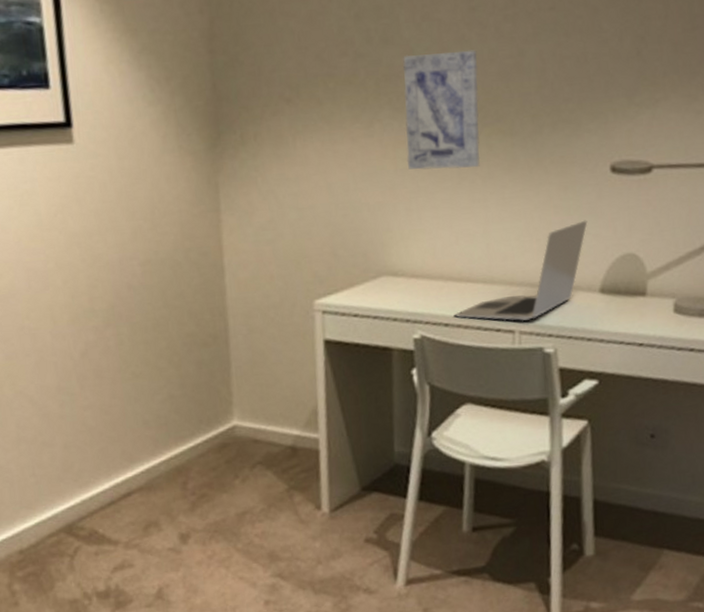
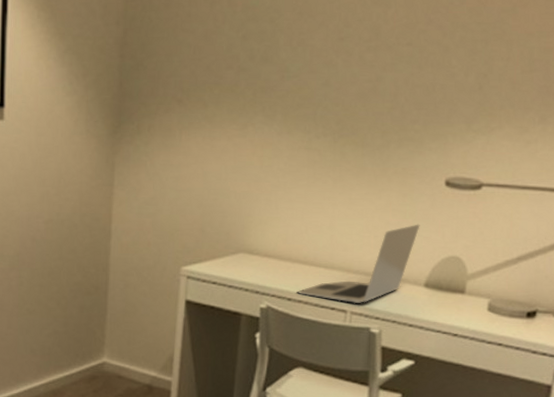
wall art: present [403,49,481,170] -> none [271,72,341,171]

